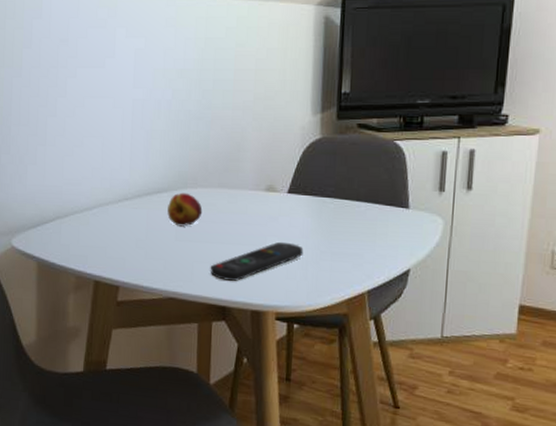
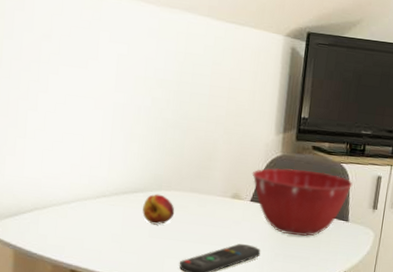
mixing bowl: none [287,152,411,230] -> present [251,167,353,236]

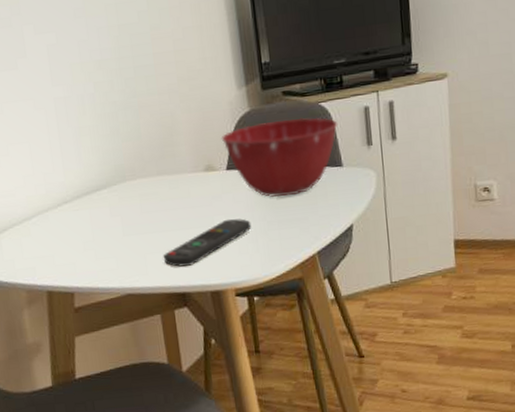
fruit: present [142,194,175,225] -> none [109,186,146,221]

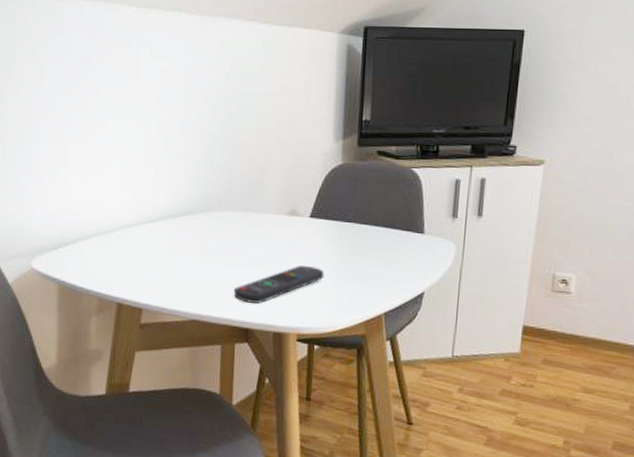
mixing bowl: present [221,117,338,197] -> none [310,178,427,254]

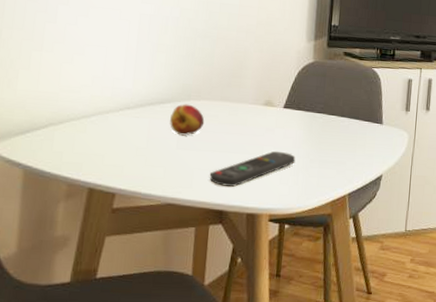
fruit: none [191,215,227,250] -> present [170,104,205,136]

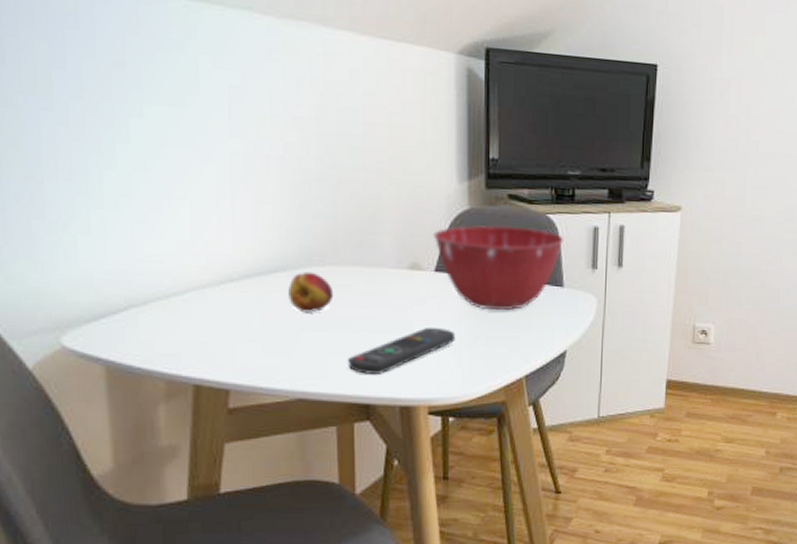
mixing bowl: none [284,74,385,141] -> present [432,225,564,311]

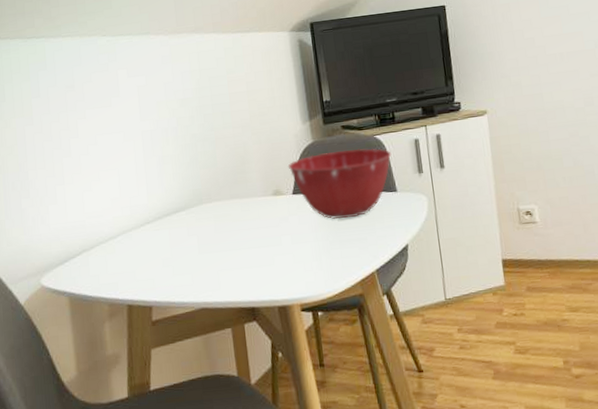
fruit: present [288,271,334,313] -> none [187,208,220,240]
remote control: present [347,326,456,374] -> none [234,238,316,283]

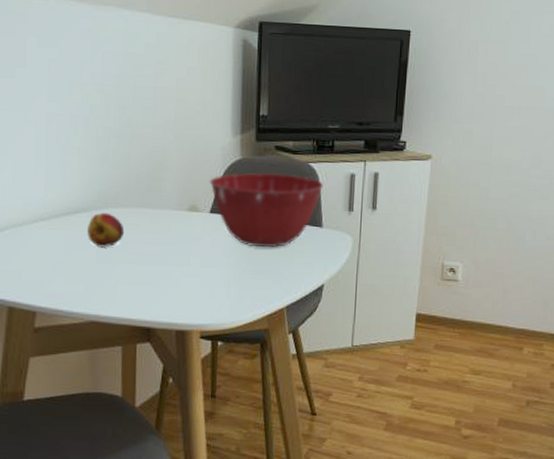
fruit: none [187,208,220,240] -> present [87,212,125,248]

